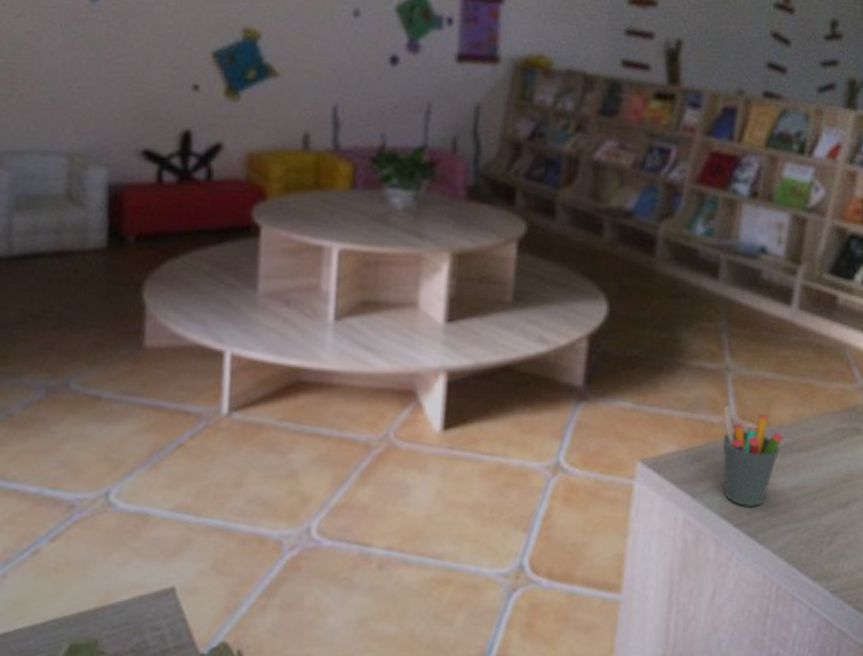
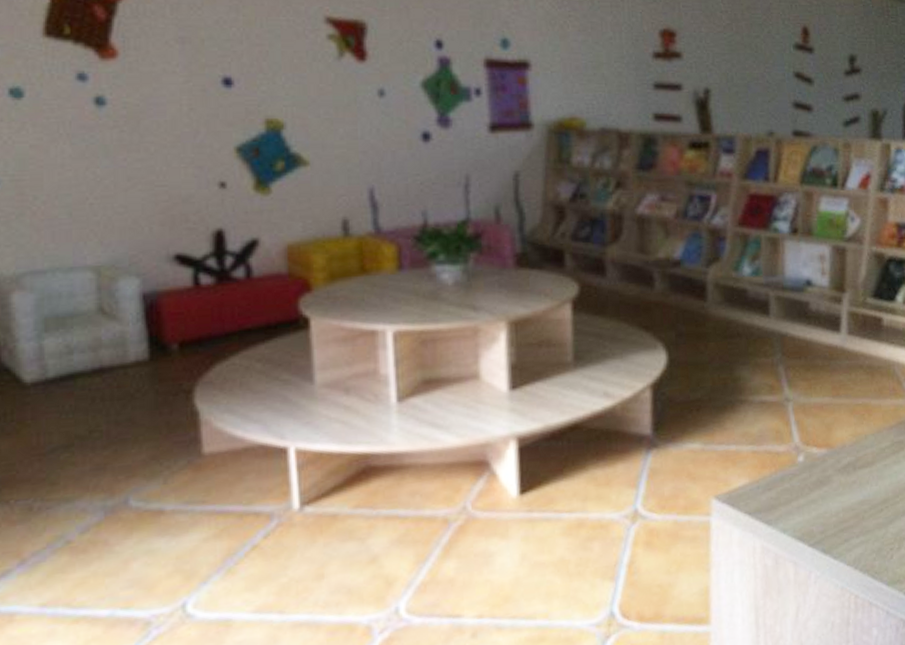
pen holder: present [722,406,783,508] -> none [788,434,846,527]

